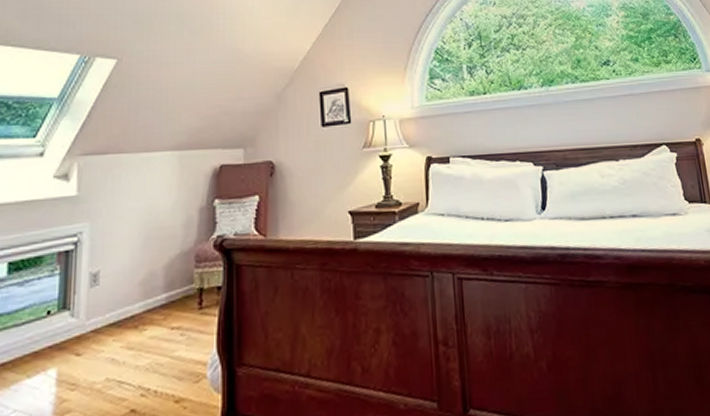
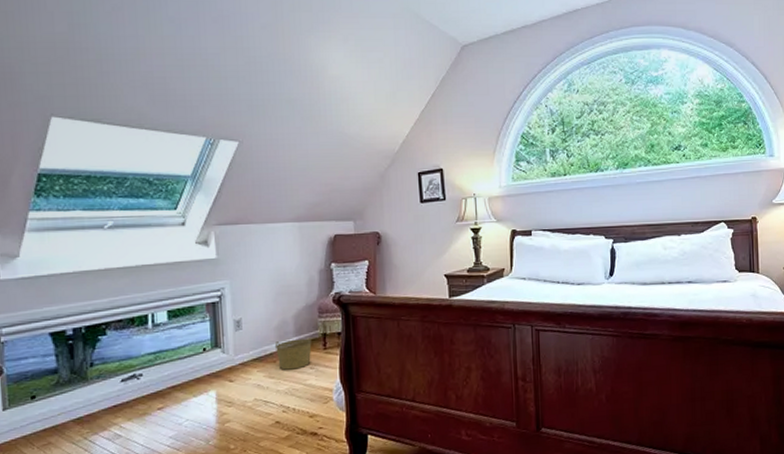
basket: none [139,294,184,338] -> present [276,338,312,370]

